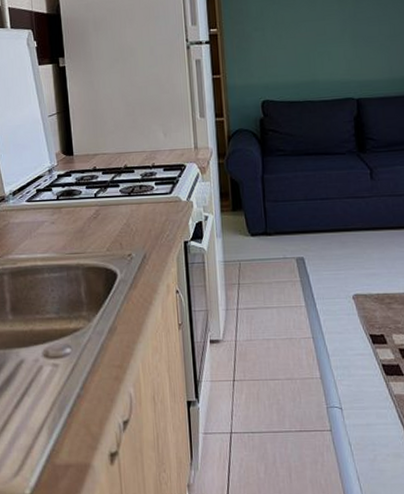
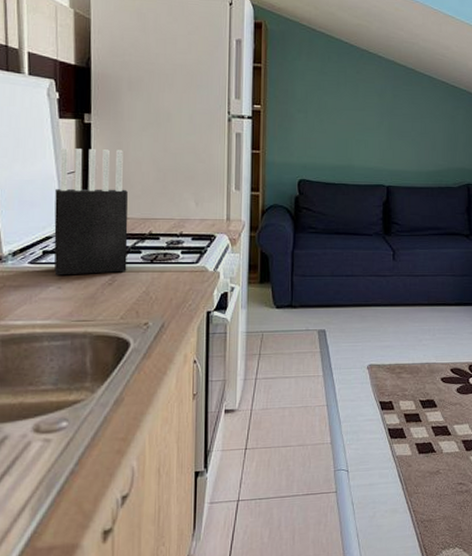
knife block: none [42,89,108,212] -> present [54,148,129,276]

